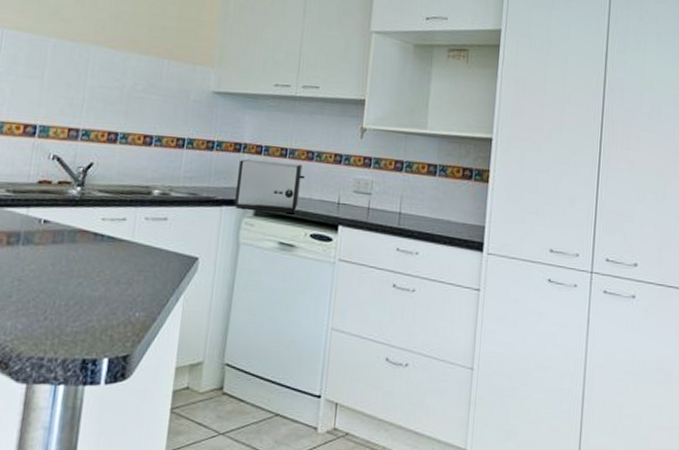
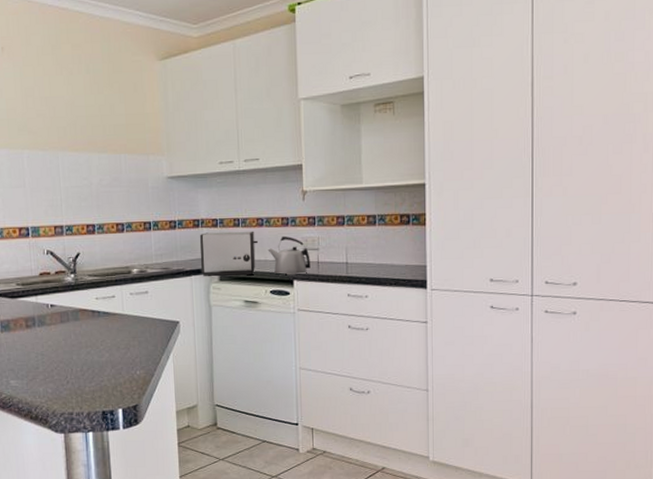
kettle: none [314,174,361,220] -> present [268,235,311,275]

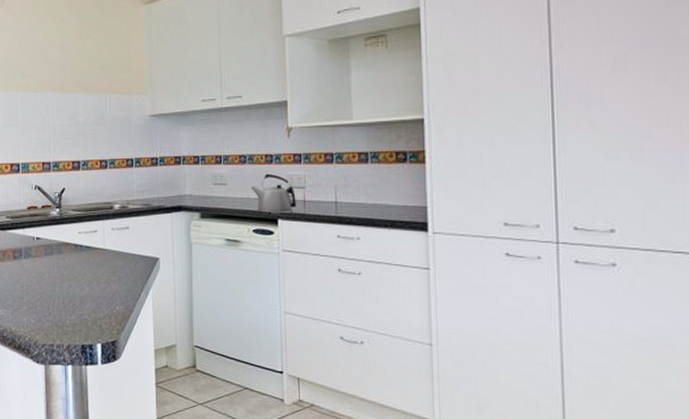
toaster: present [199,231,259,277] -> none [181,168,241,214]

